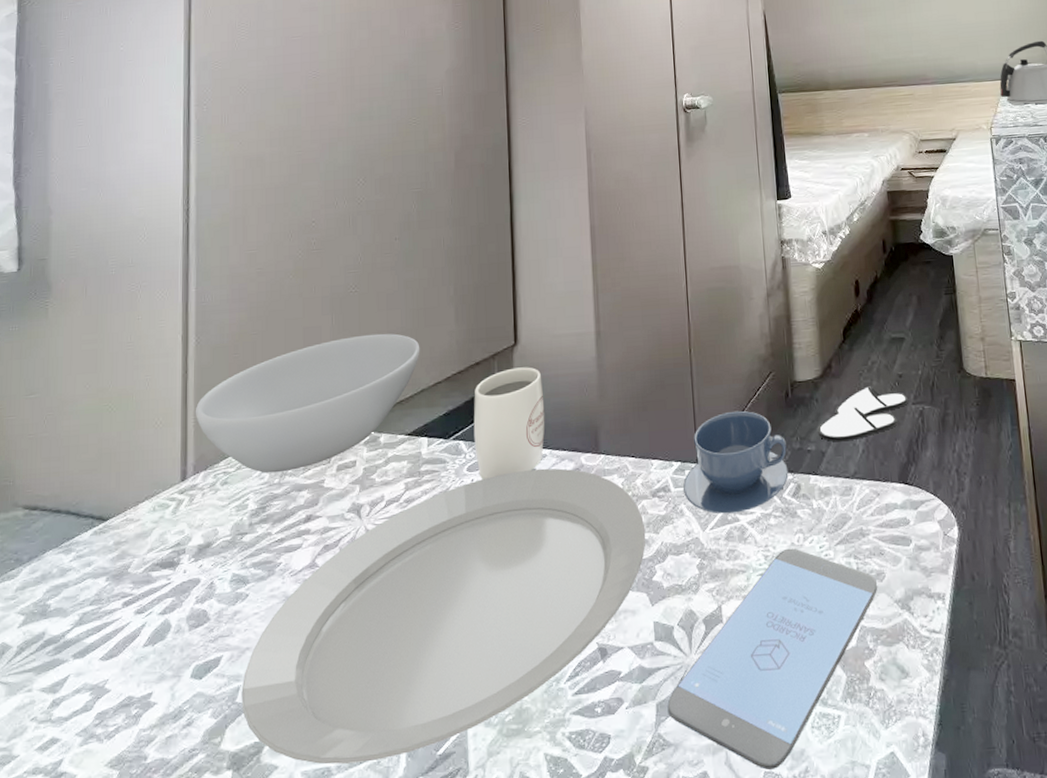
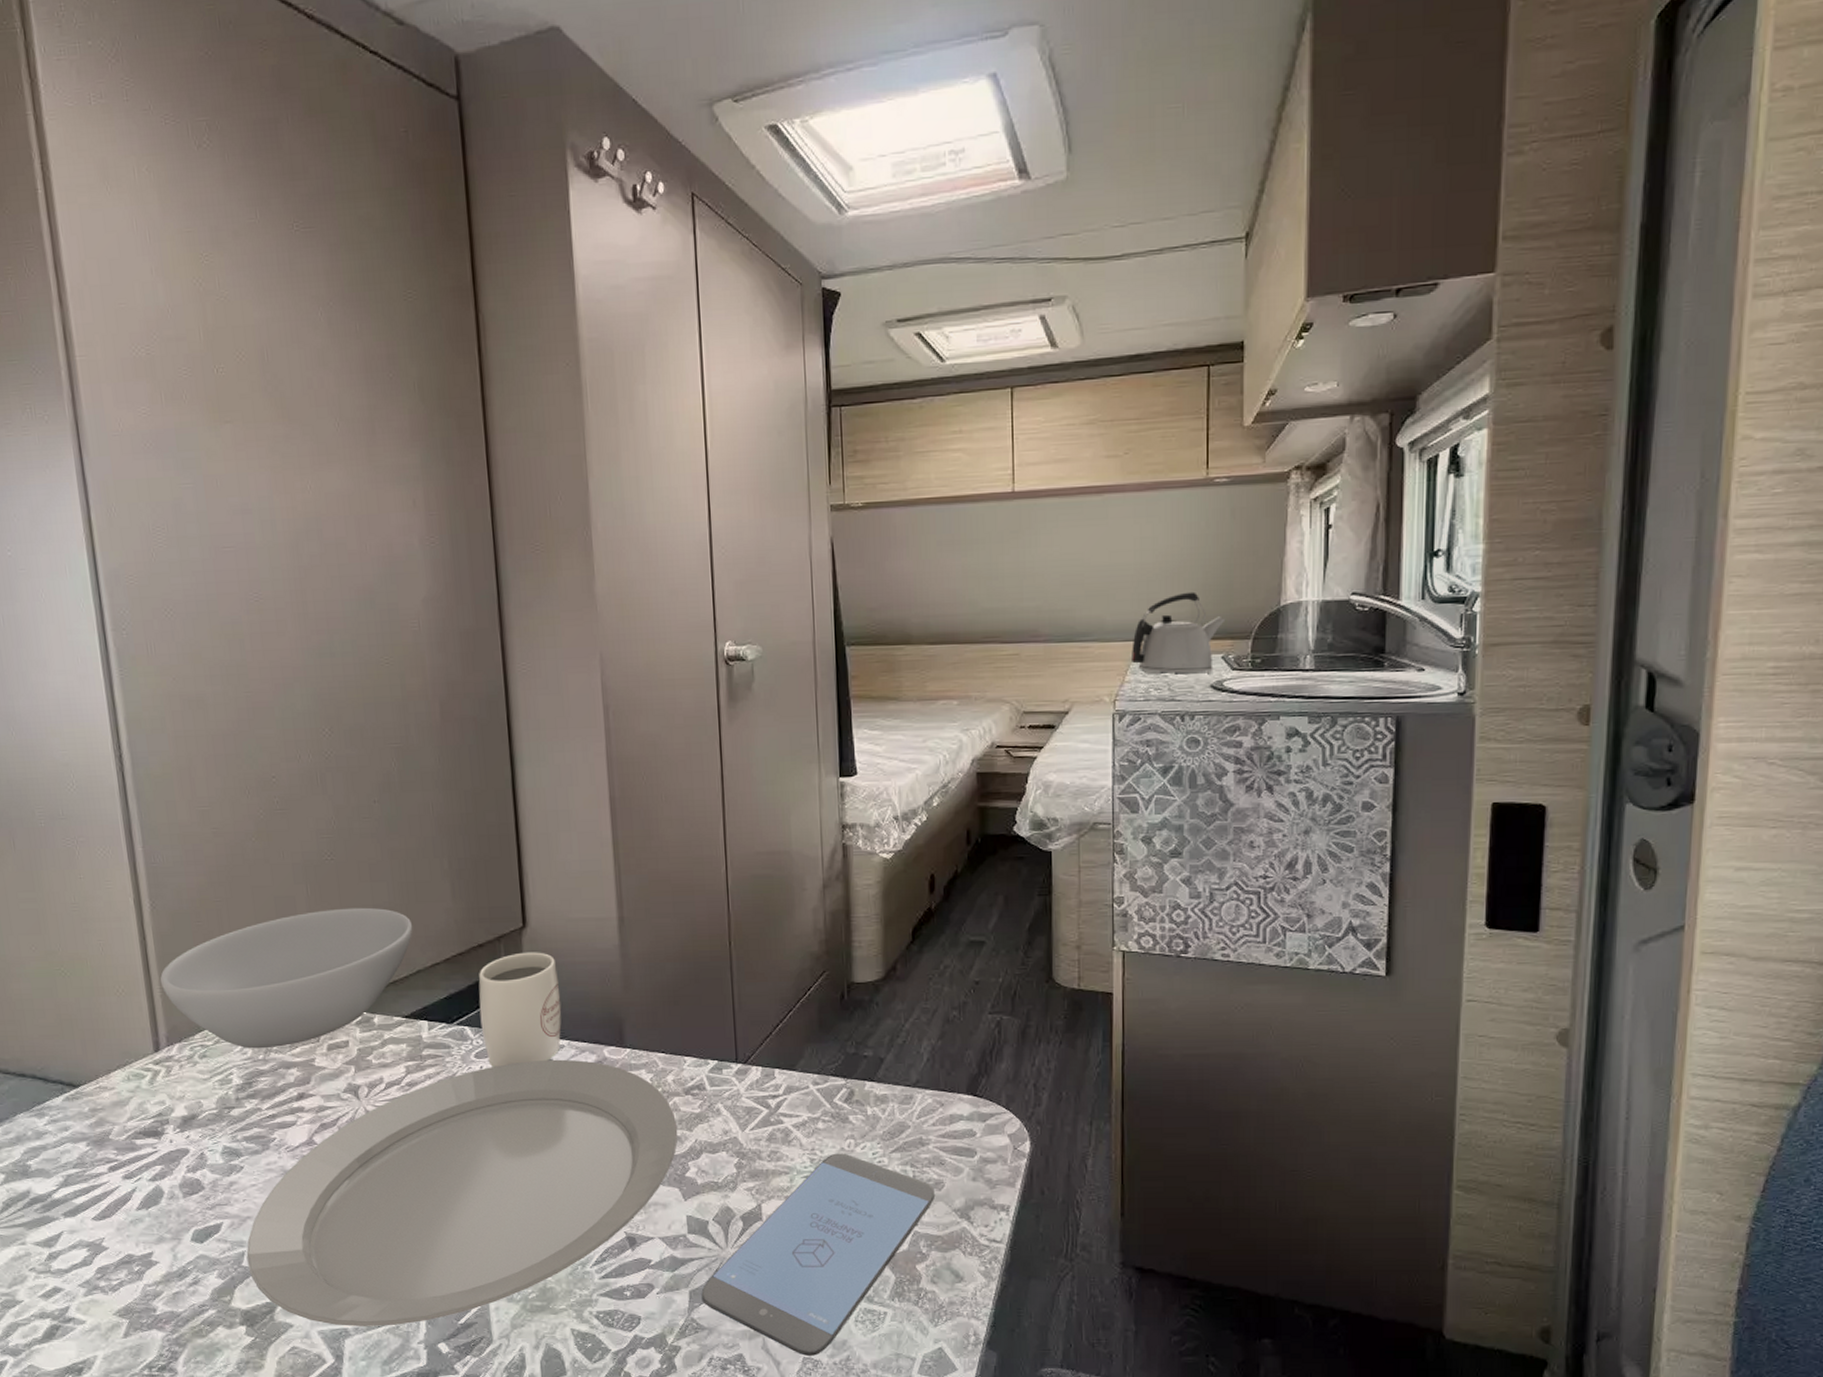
teacup: present [683,410,789,514] -> none [720,1010,841,1116]
slippers: present [817,386,908,442] -> none [875,992,984,1049]

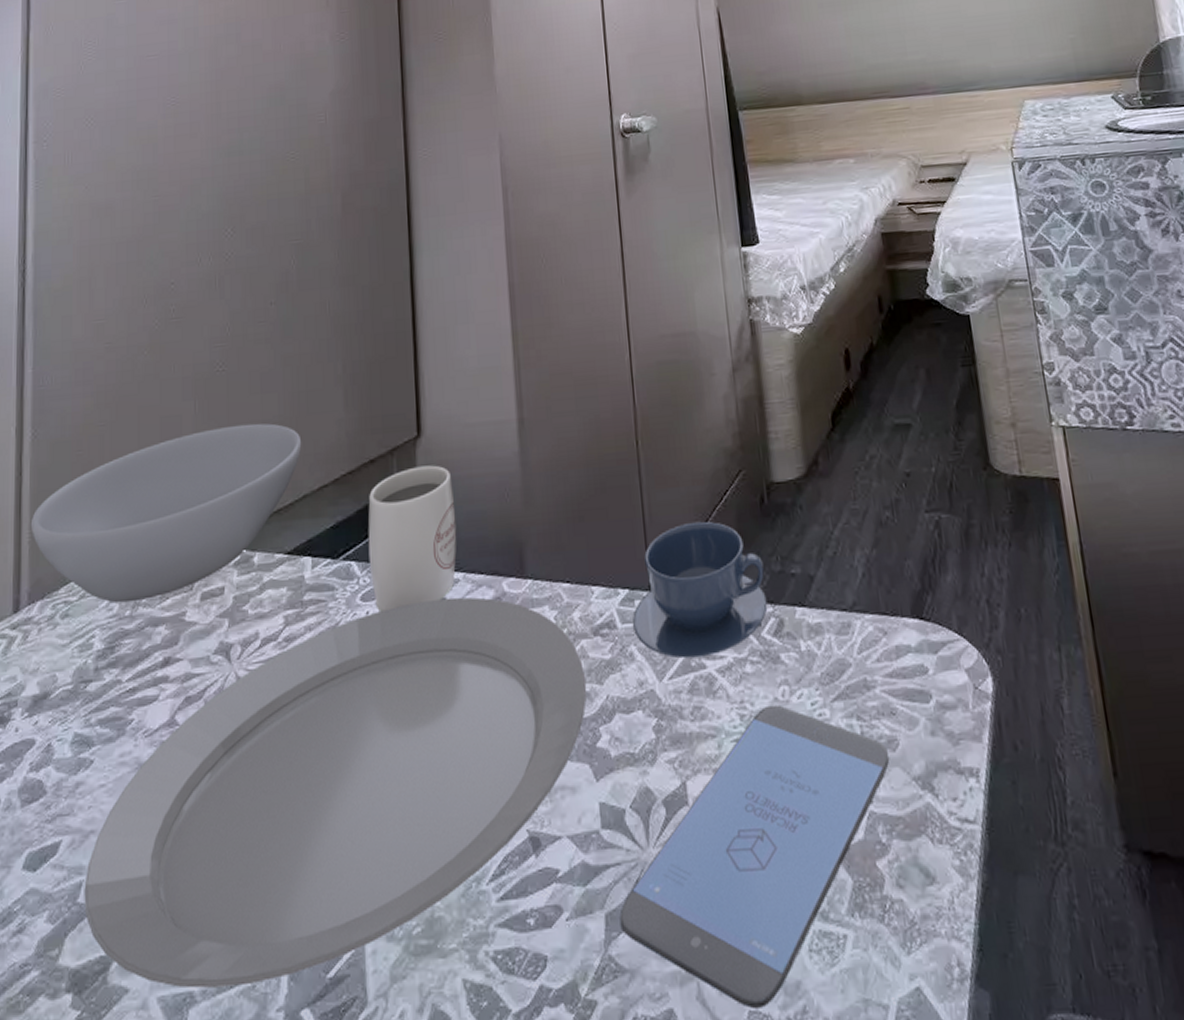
teacup: none [720,1010,841,1116] -> present [633,521,768,659]
kettle: present [1132,591,1226,676] -> none [1020,34,1109,120]

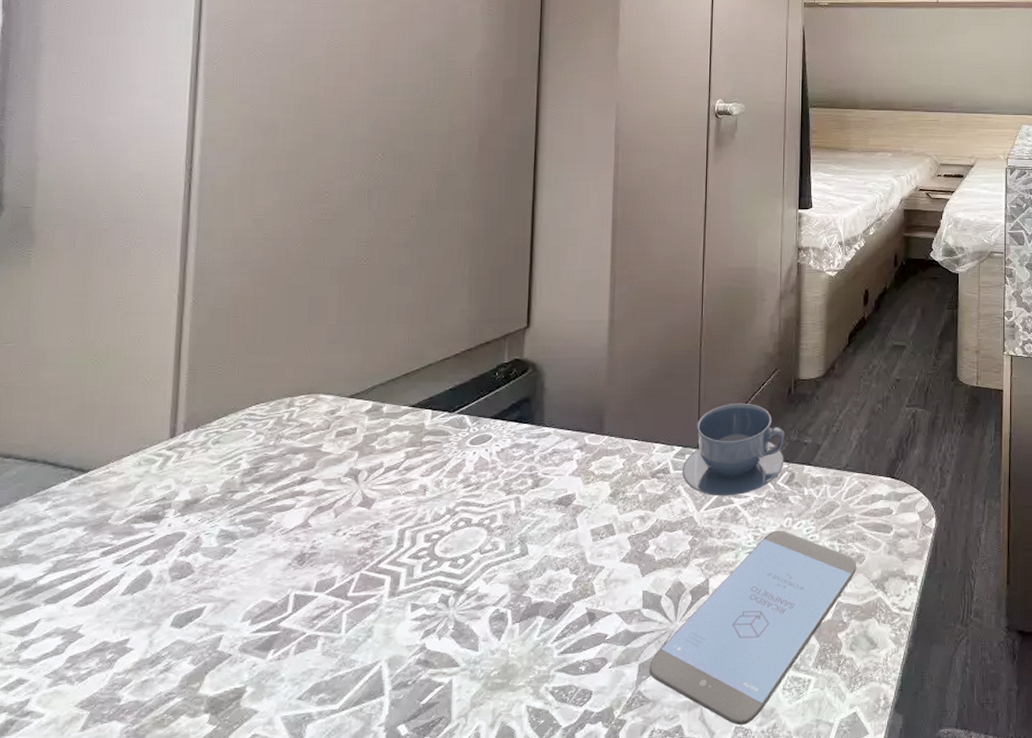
soup bowl: present [30,423,302,603] -> none [188,307,430,435]
plate: present [84,597,587,988] -> none [223,445,643,711]
mug: present [367,465,457,612] -> none [479,349,553,452]

